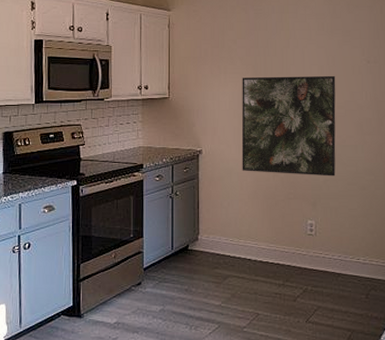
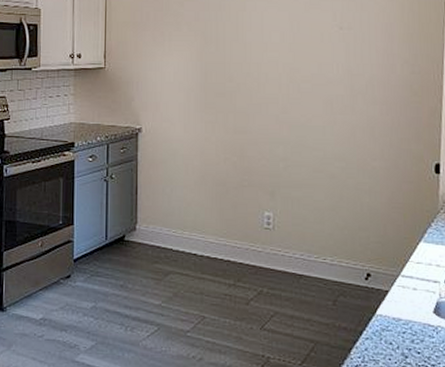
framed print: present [241,75,336,177] -> none [187,44,301,162]

